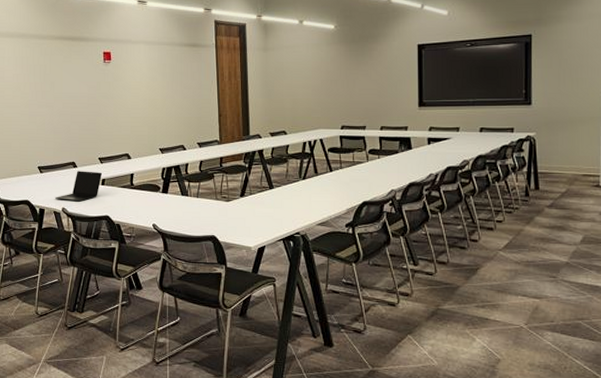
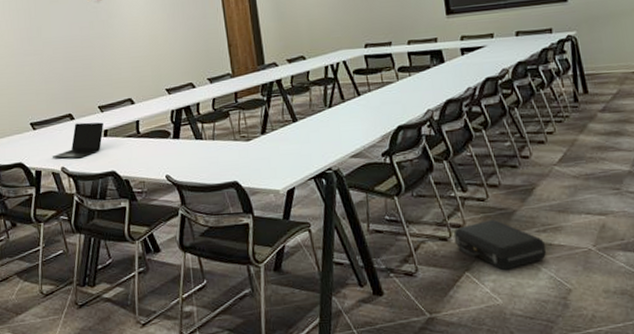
briefcase: none [401,292,483,337] -> present [454,220,547,270]

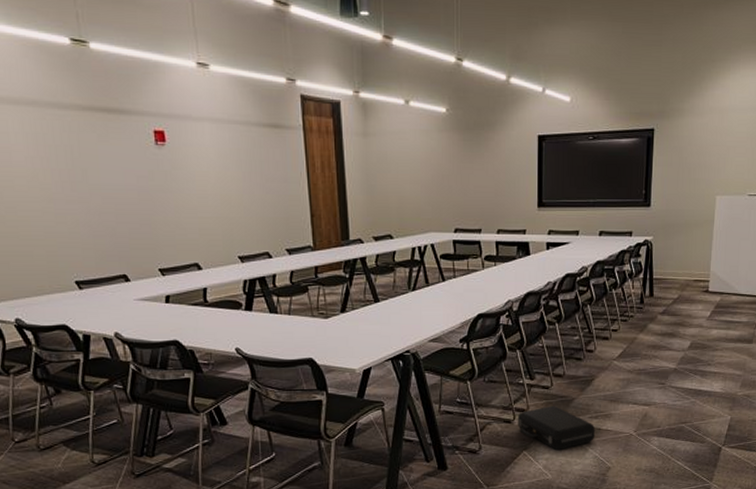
laptop: present [53,122,104,159] -> none [104,285,165,325]

